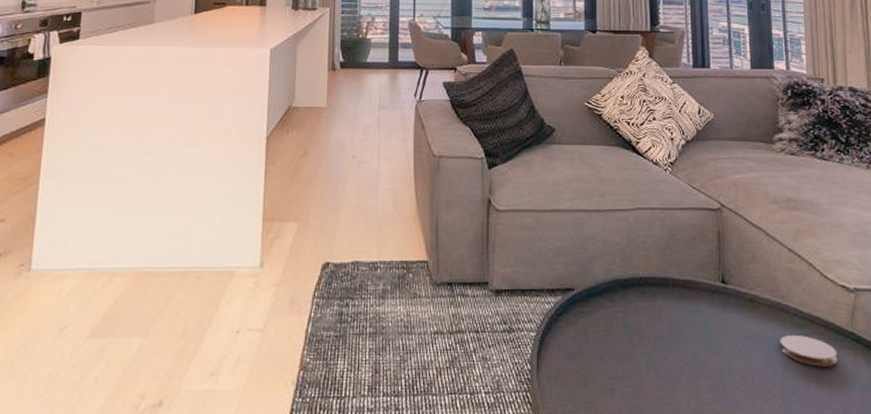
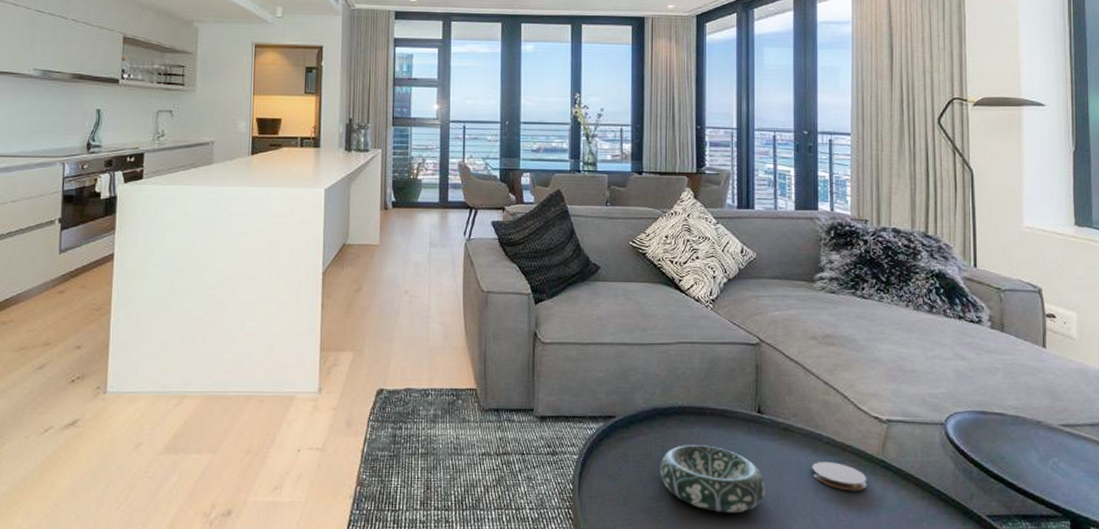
decorative bowl: none [622,319,733,394] -> present [660,445,765,513]

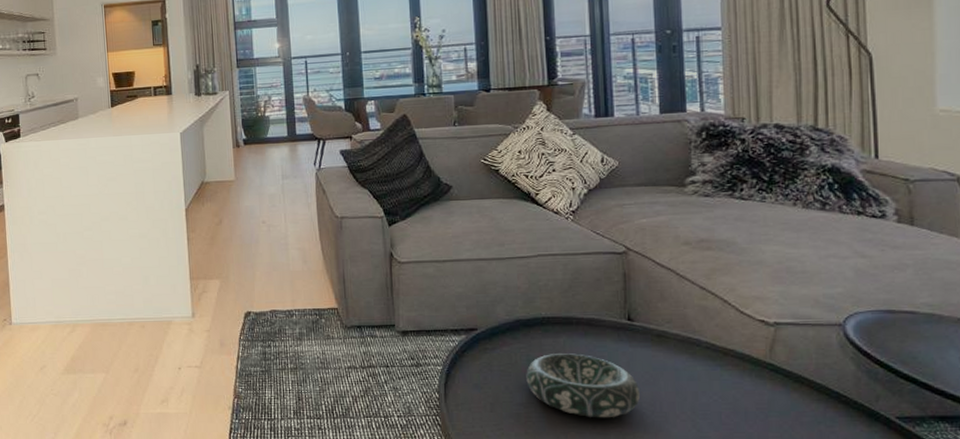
coaster: present [812,462,867,491] -> none [690,367,754,395]

